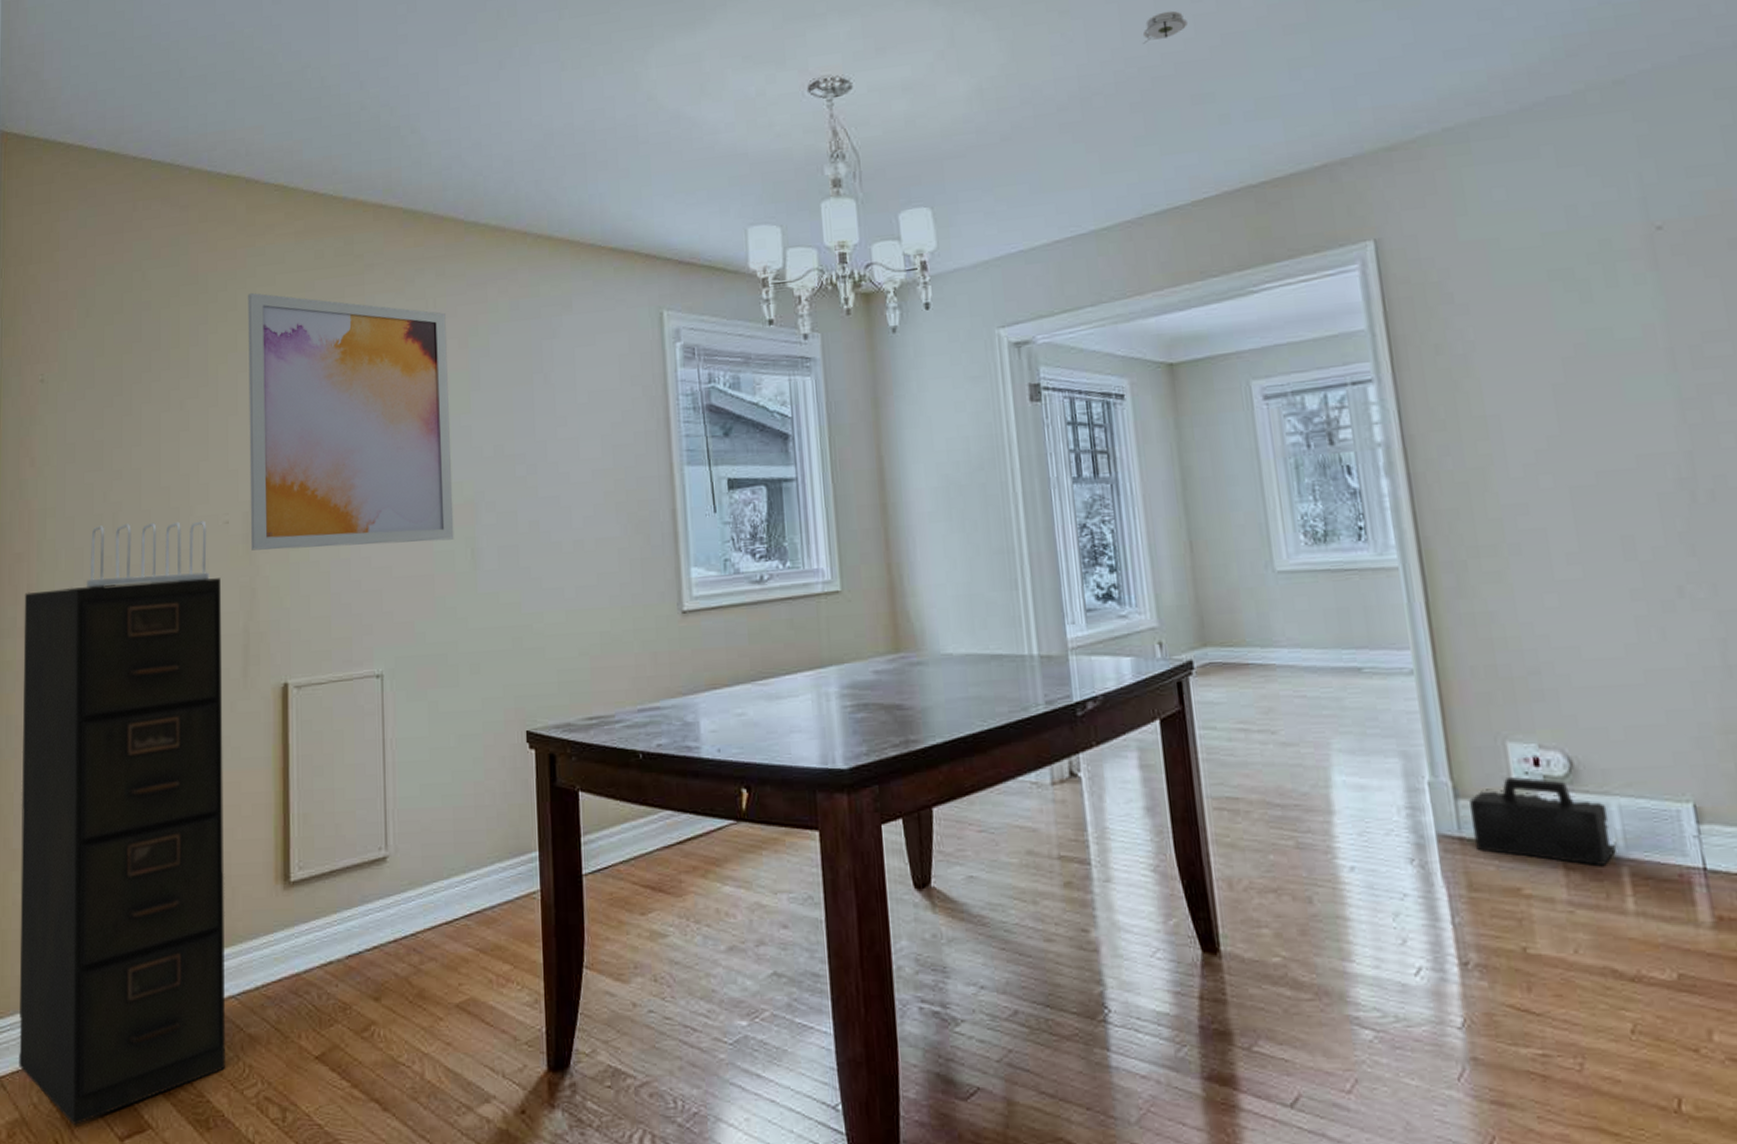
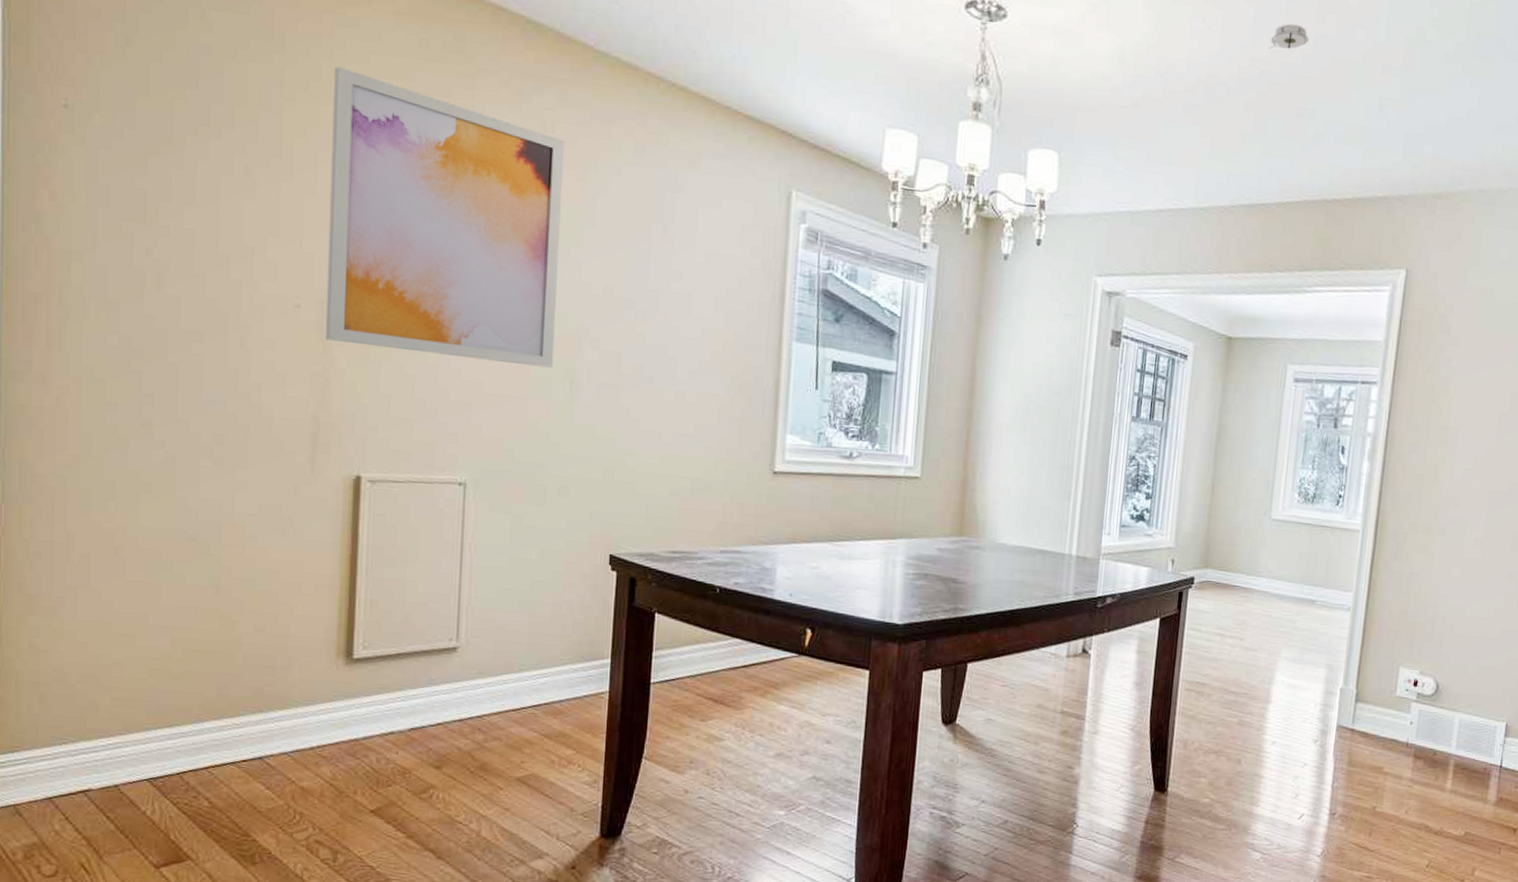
filing cabinet: present [19,578,225,1125] -> none [37,336,288,852]
file sorter: present [86,520,210,588] -> none [122,281,275,361]
speaker: present [1469,777,1616,866] -> none [1361,692,1452,758]

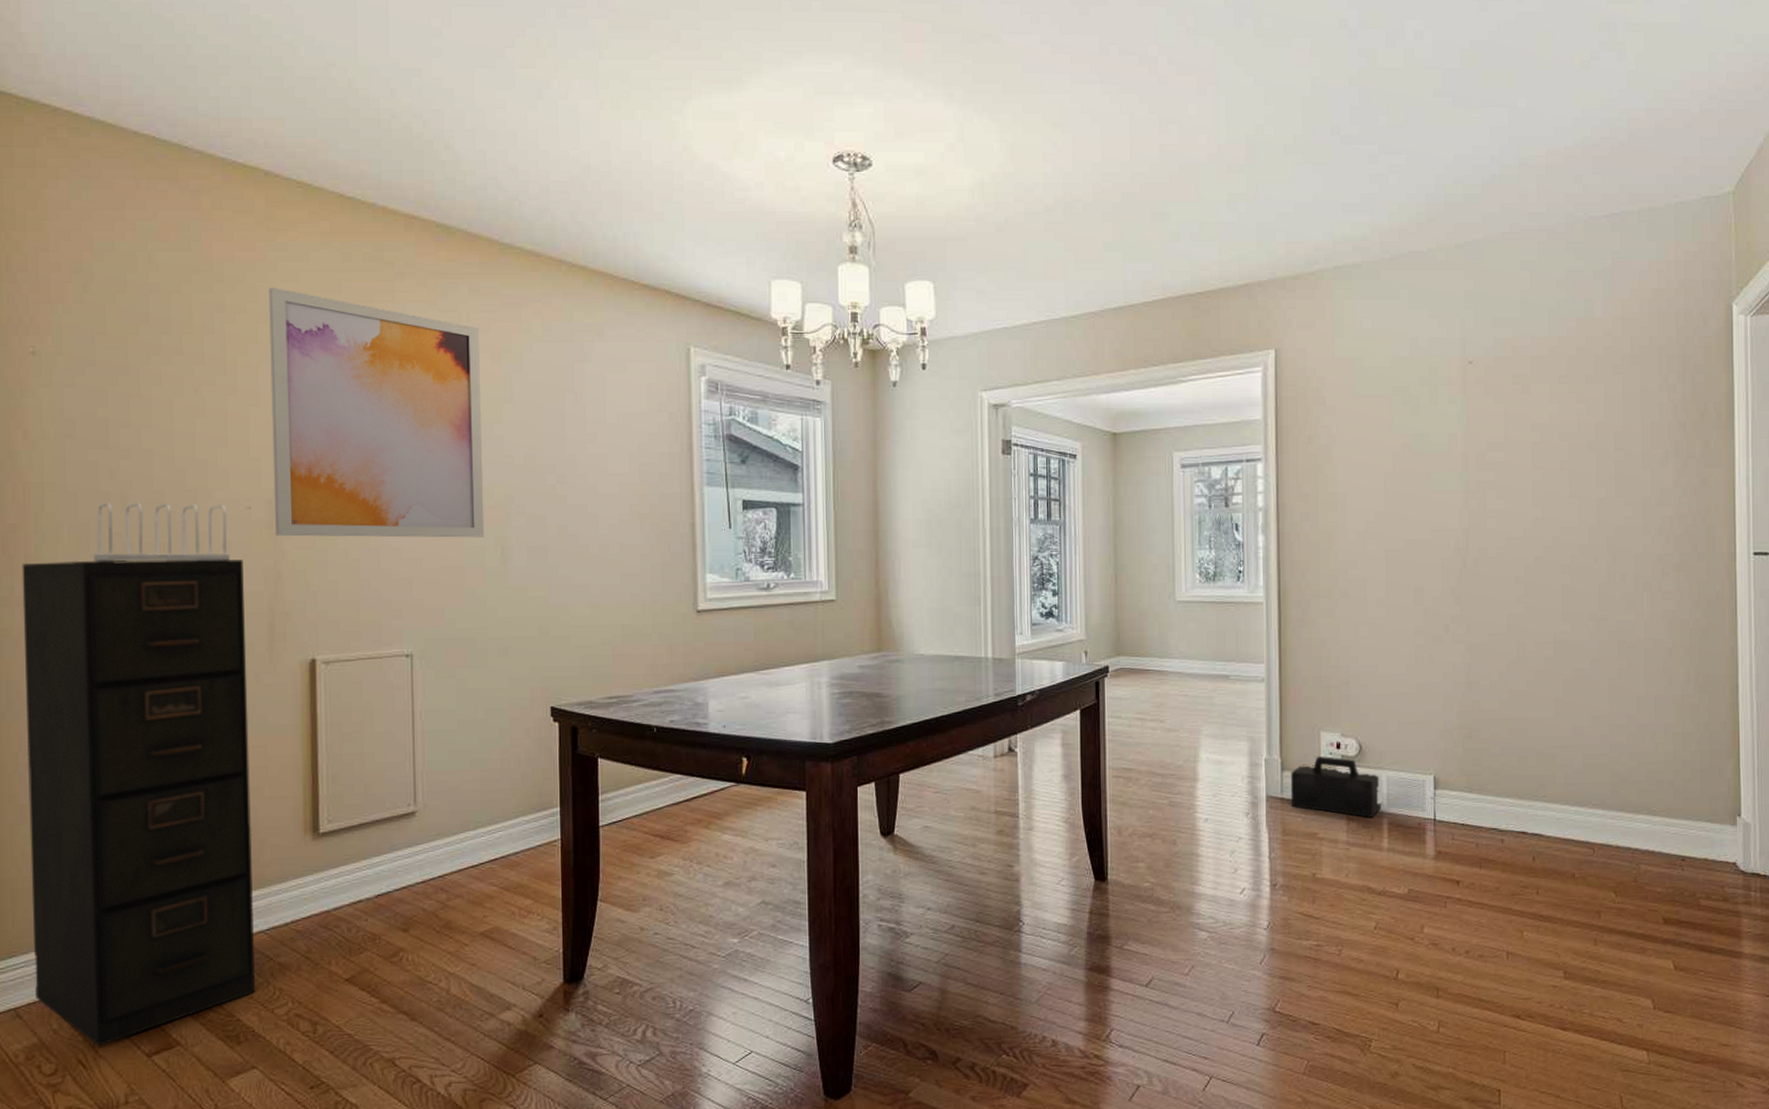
filing cabinet: none [37,336,288,852] -> present [21,559,255,1046]
file sorter: none [122,281,275,361] -> present [93,502,231,562]
smoke detector: present [1269,23,1309,49] -> none [1118,137,1154,163]
speaker: none [1361,692,1452,758] -> present [1290,756,1381,817]

